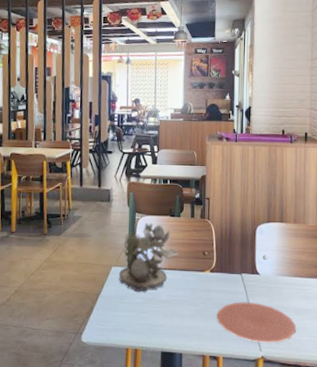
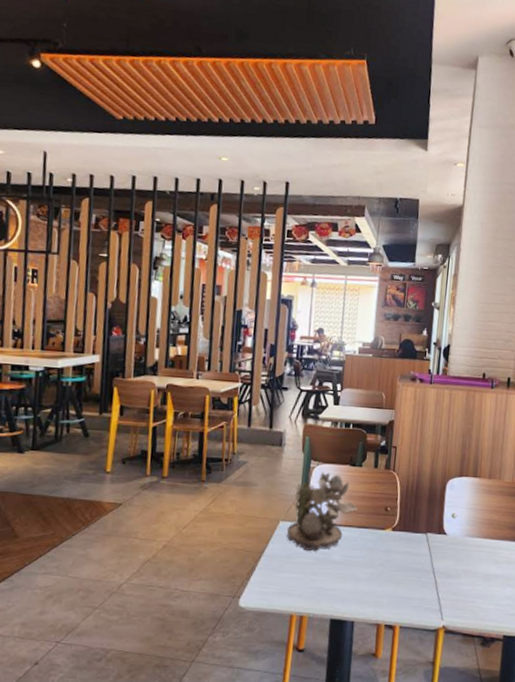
plate: present [217,302,296,343] -> none [396,565,483,611]

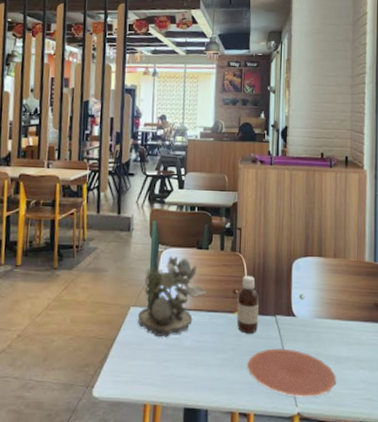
bottle: none [386,494,411,550] -> present [236,276,259,334]
plate: none [396,565,483,611] -> present [247,348,336,397]

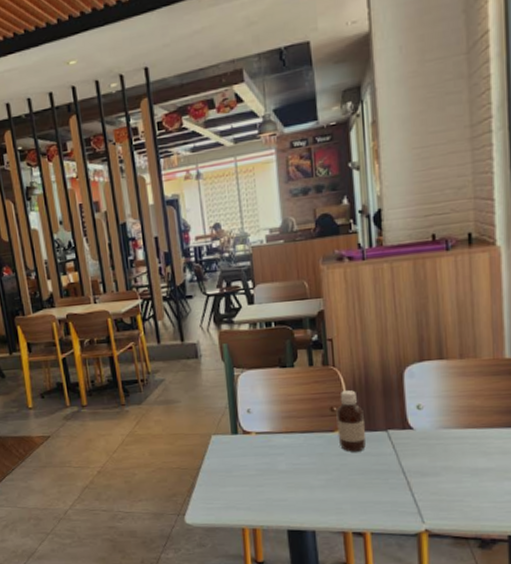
succulent plant: present [138,256,206,338] -> none [222,378,298,463]
plate: present [247,348,336,397] -> none [357,464,473,514]

